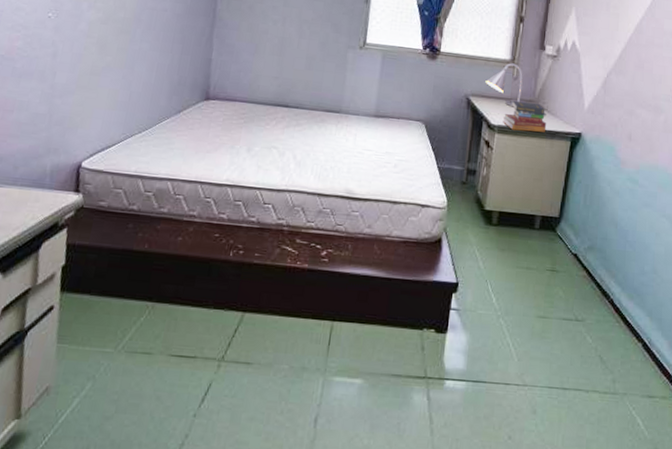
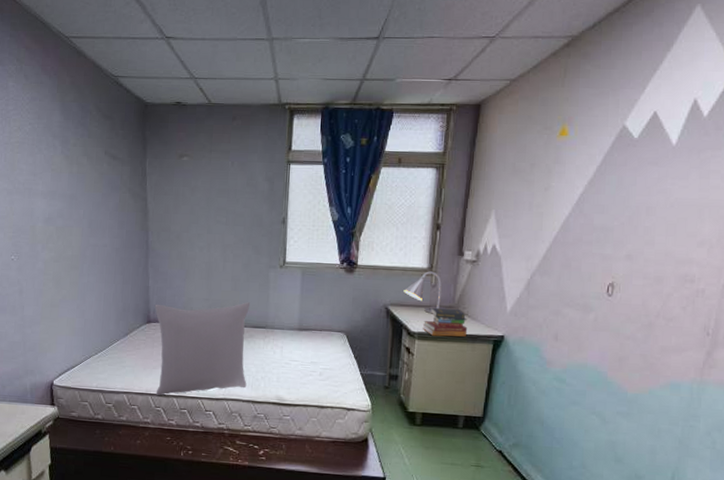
pillow: none [206,79,324,185] -> present [154,302,250,396]

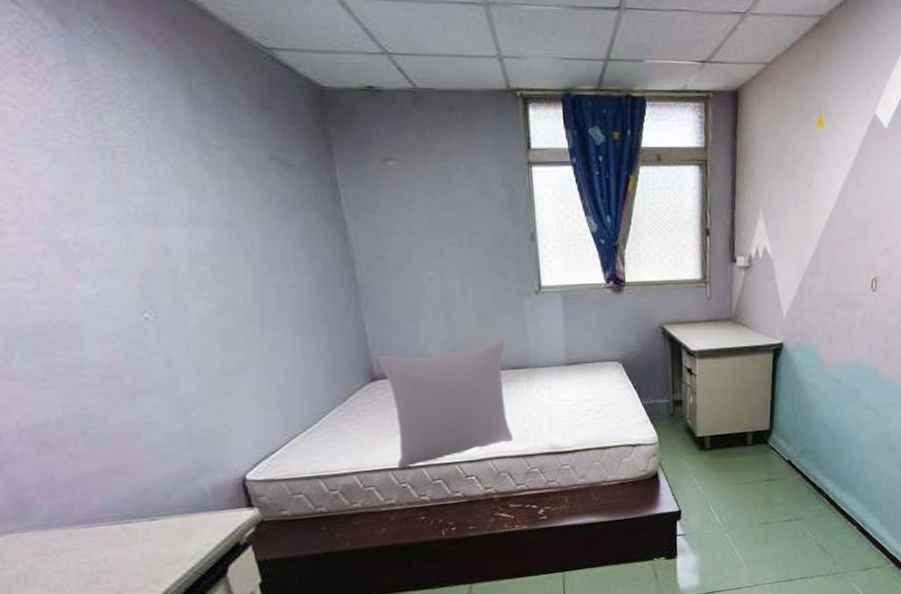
table lamp: present [403,271,446,314] -> none [678,282,724,329]
books: present [422,308,468,337] -> none [702,321,748,352]

